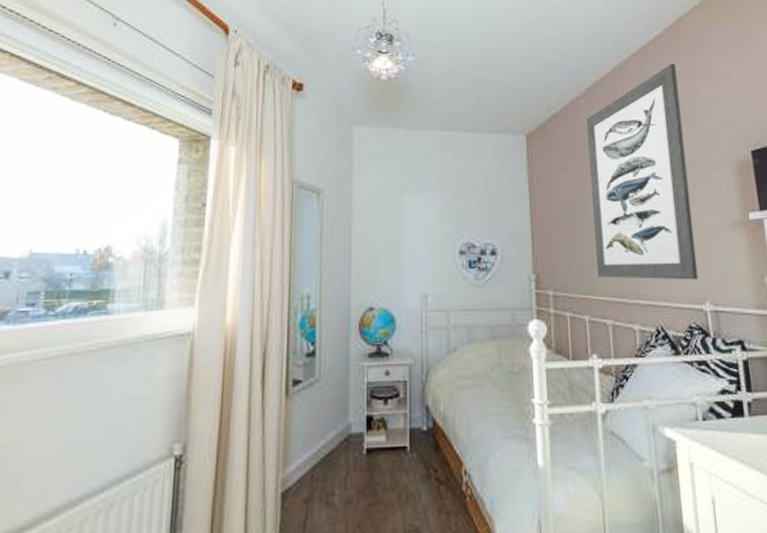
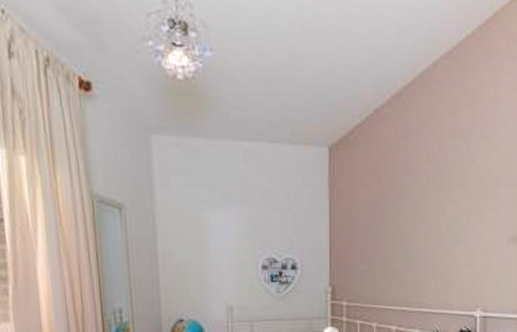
wall art: present [587,63,699,280] -> none [388,68,483,290]

